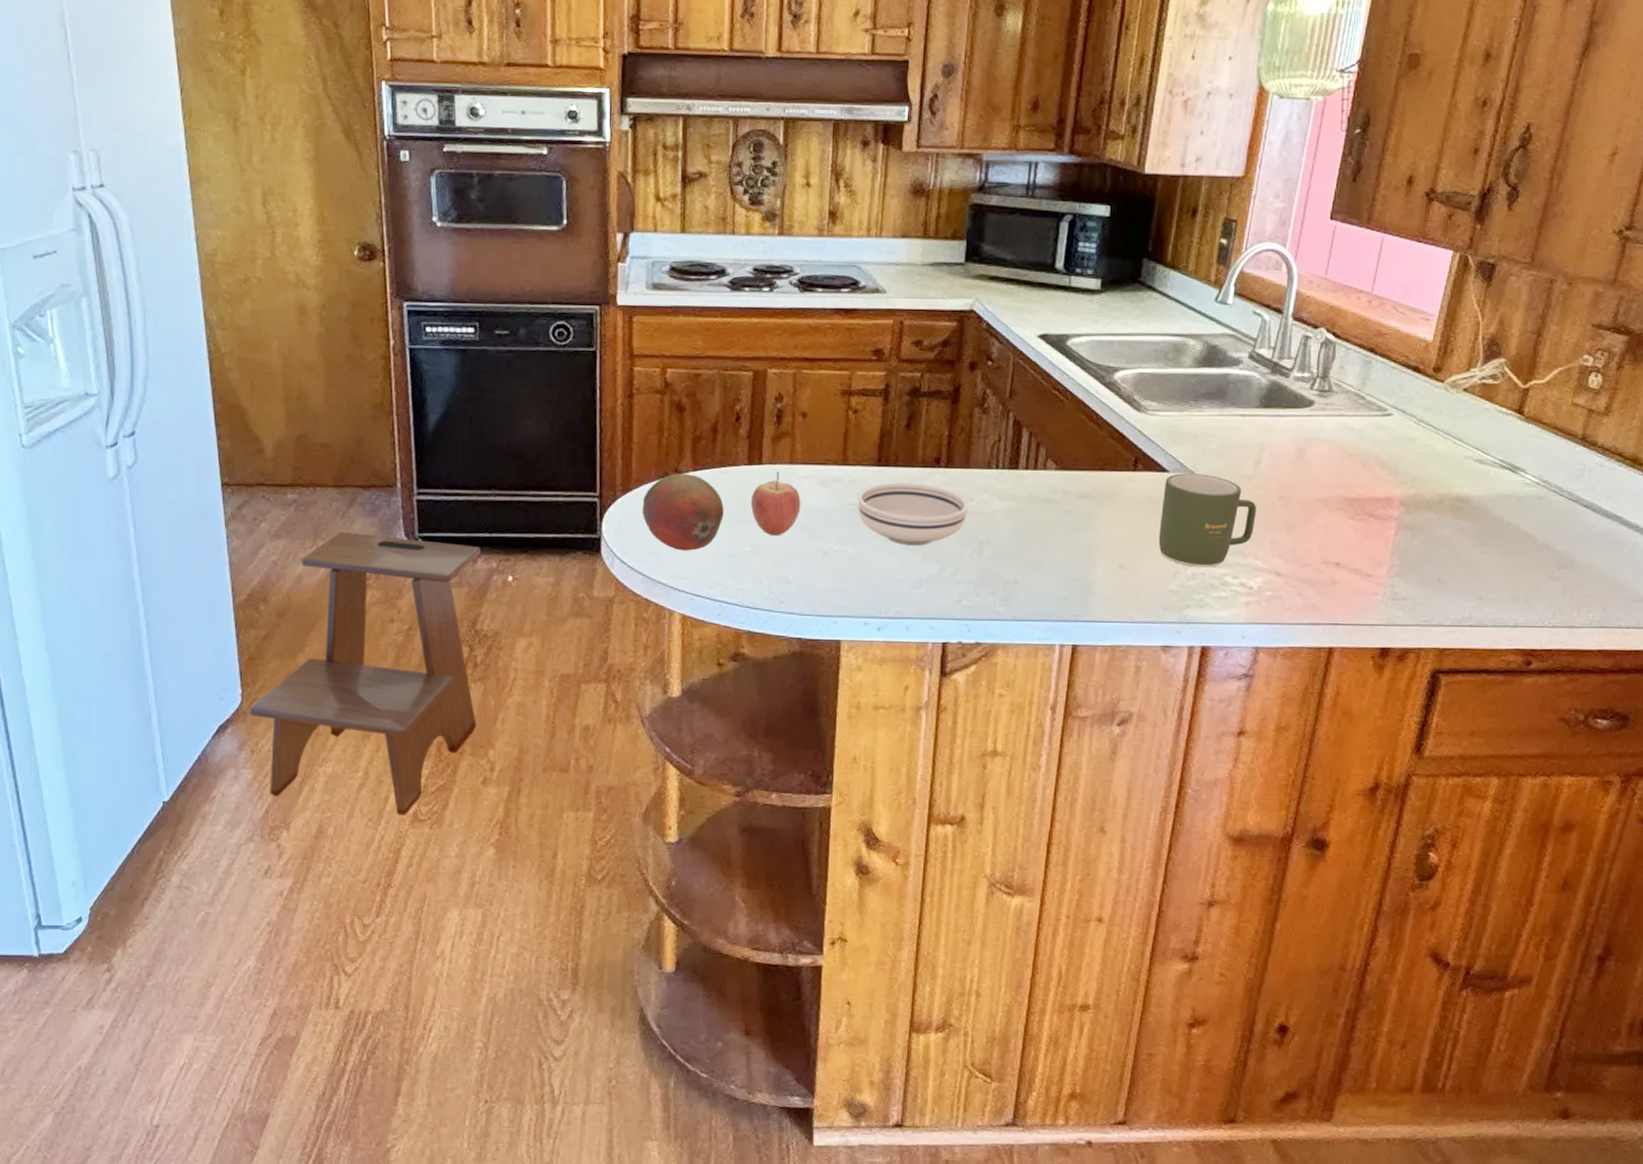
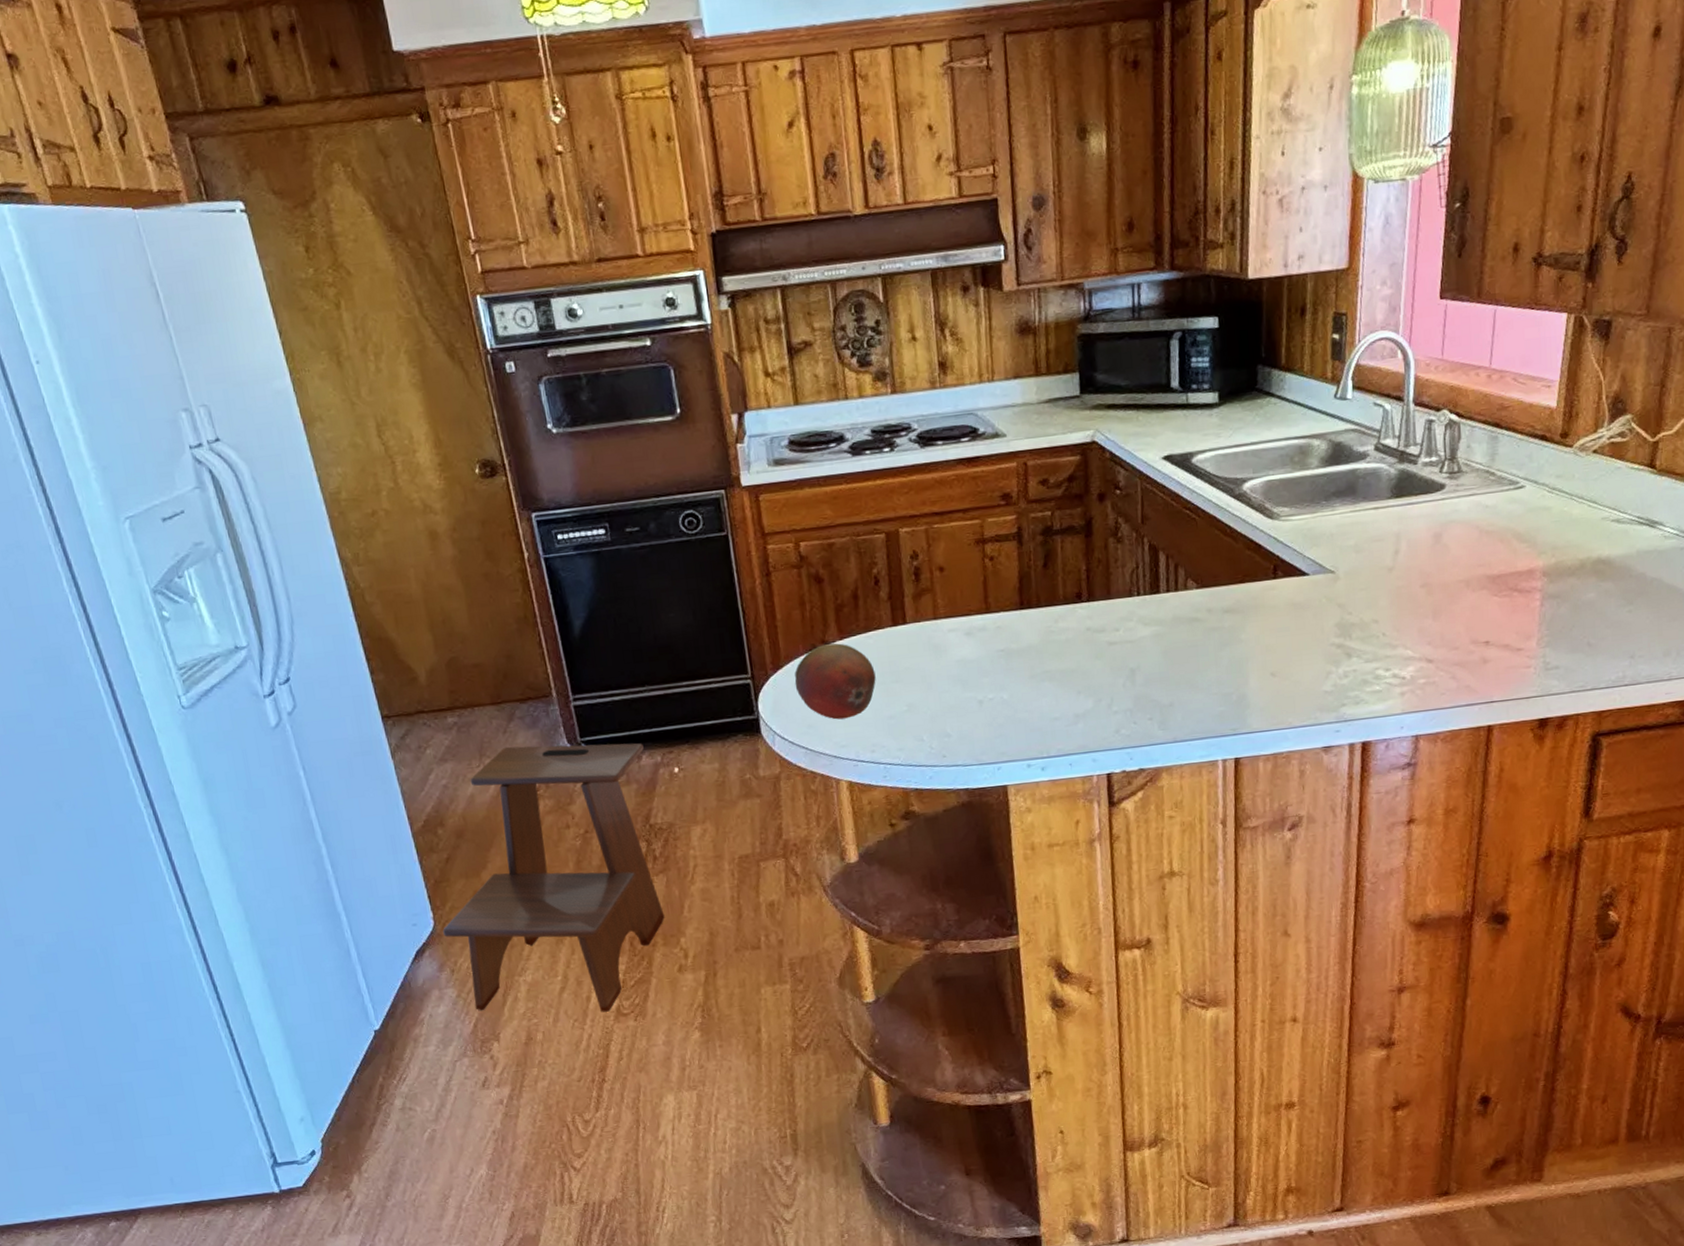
fruit: present [750,471,801,535] -> none [900,628,951,692]
bowl: present [857,482,969,546] -> none [1004,620,1116,684]
mug: present [1158,473,1256,567] -> none [1306,572,1401,665]

